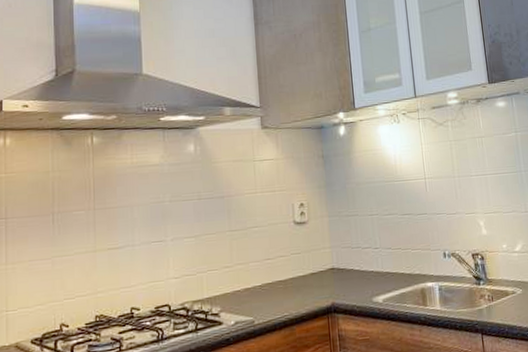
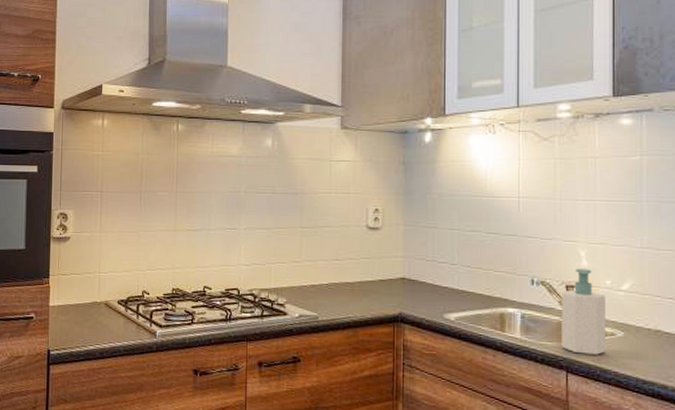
soap bottle: none [469,236,510,316] -> present [562,269,605,355]

